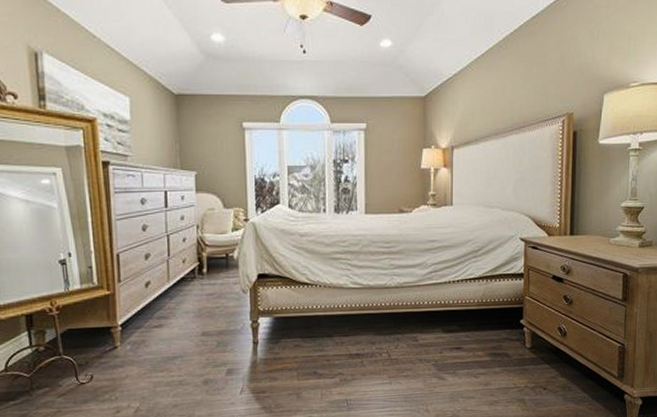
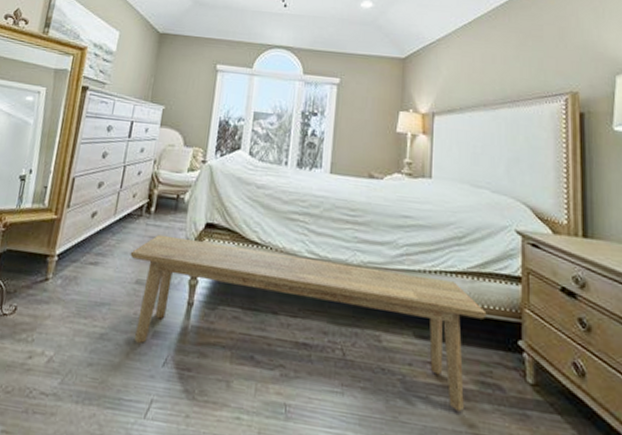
bench: none [191,285,498,382] -> present [130,234,487,413]

